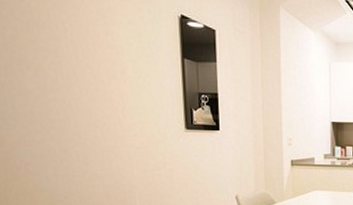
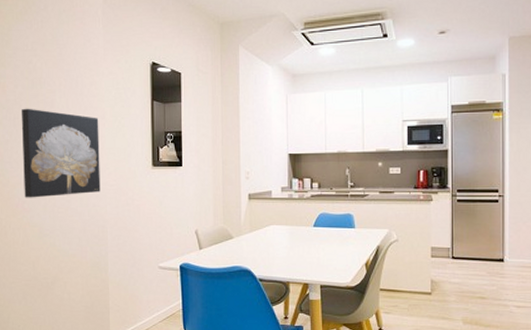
wall art: none [13,55,125,160] -> present [21,108,101,198]

